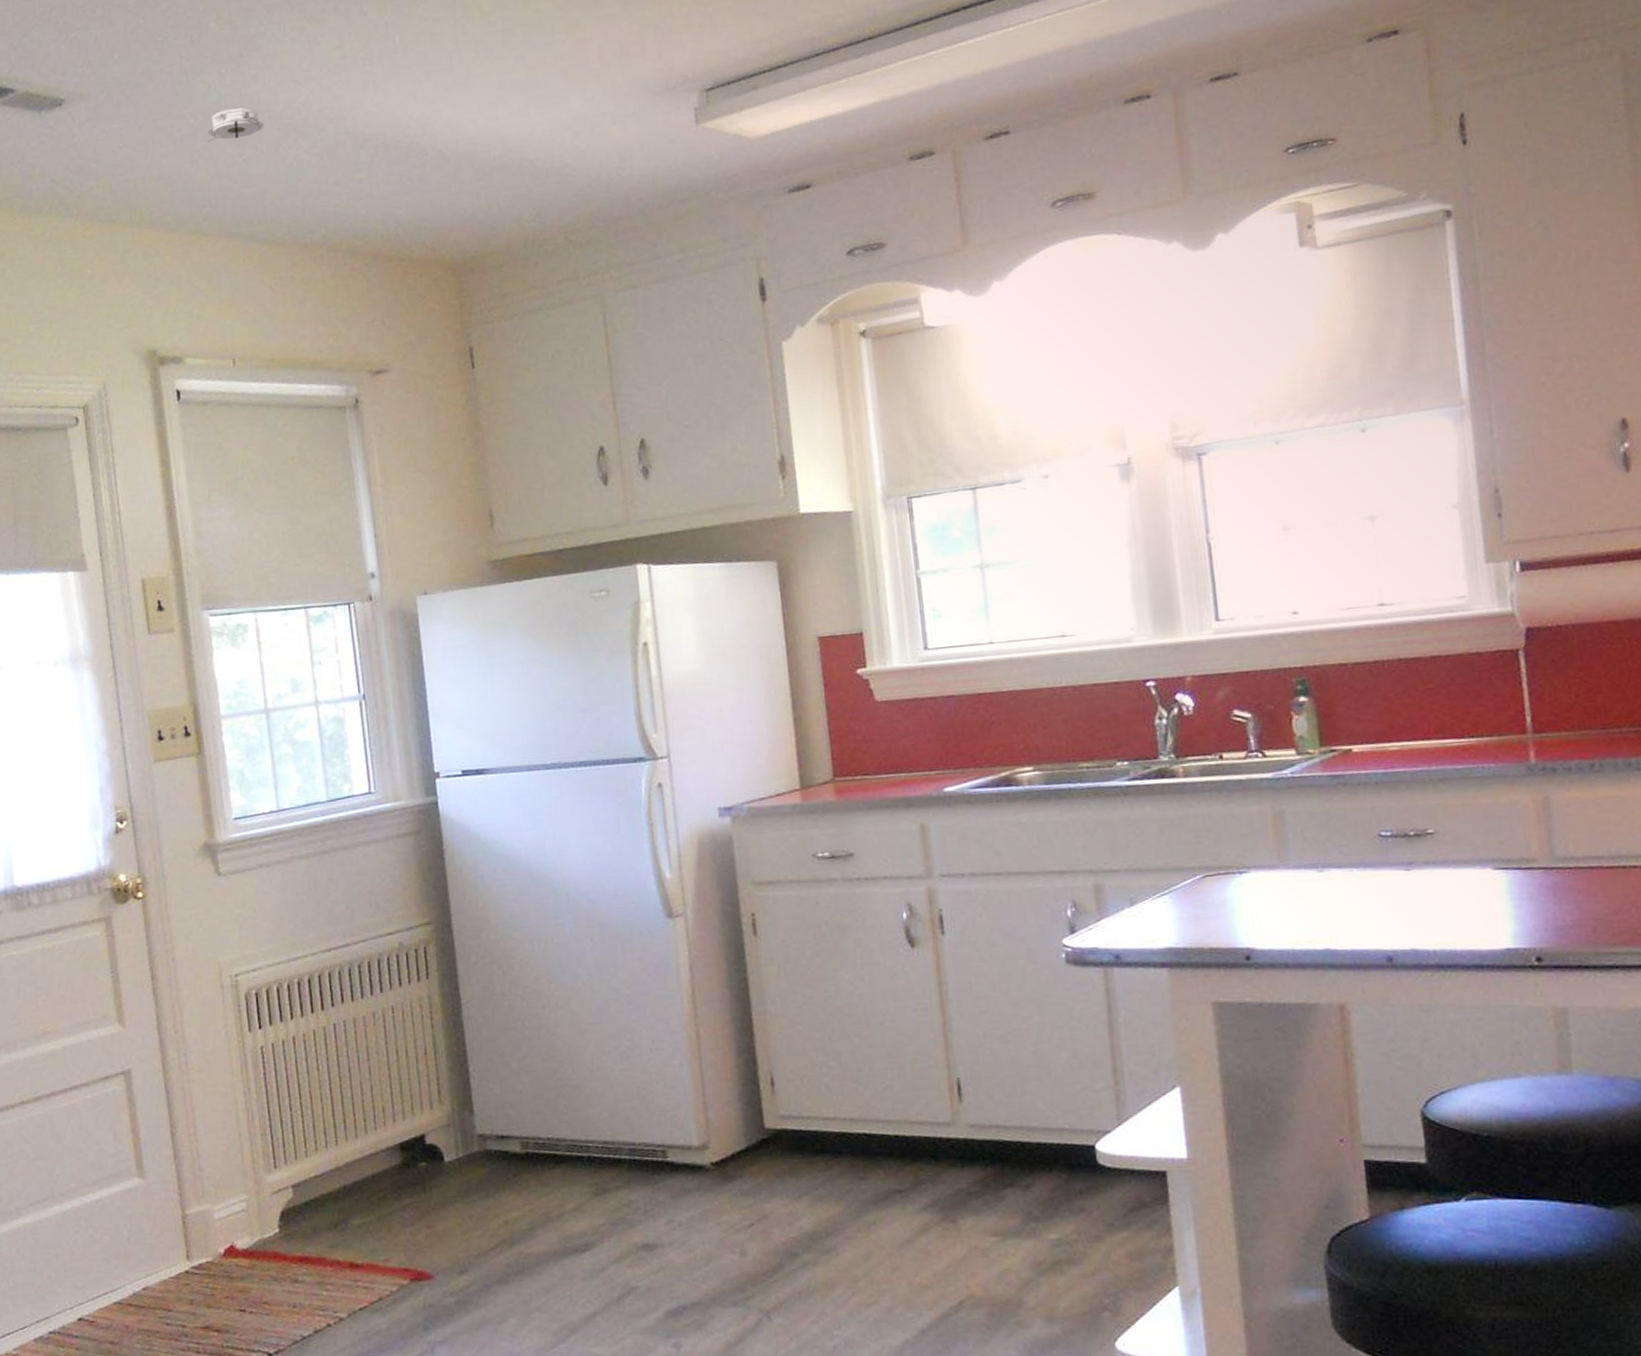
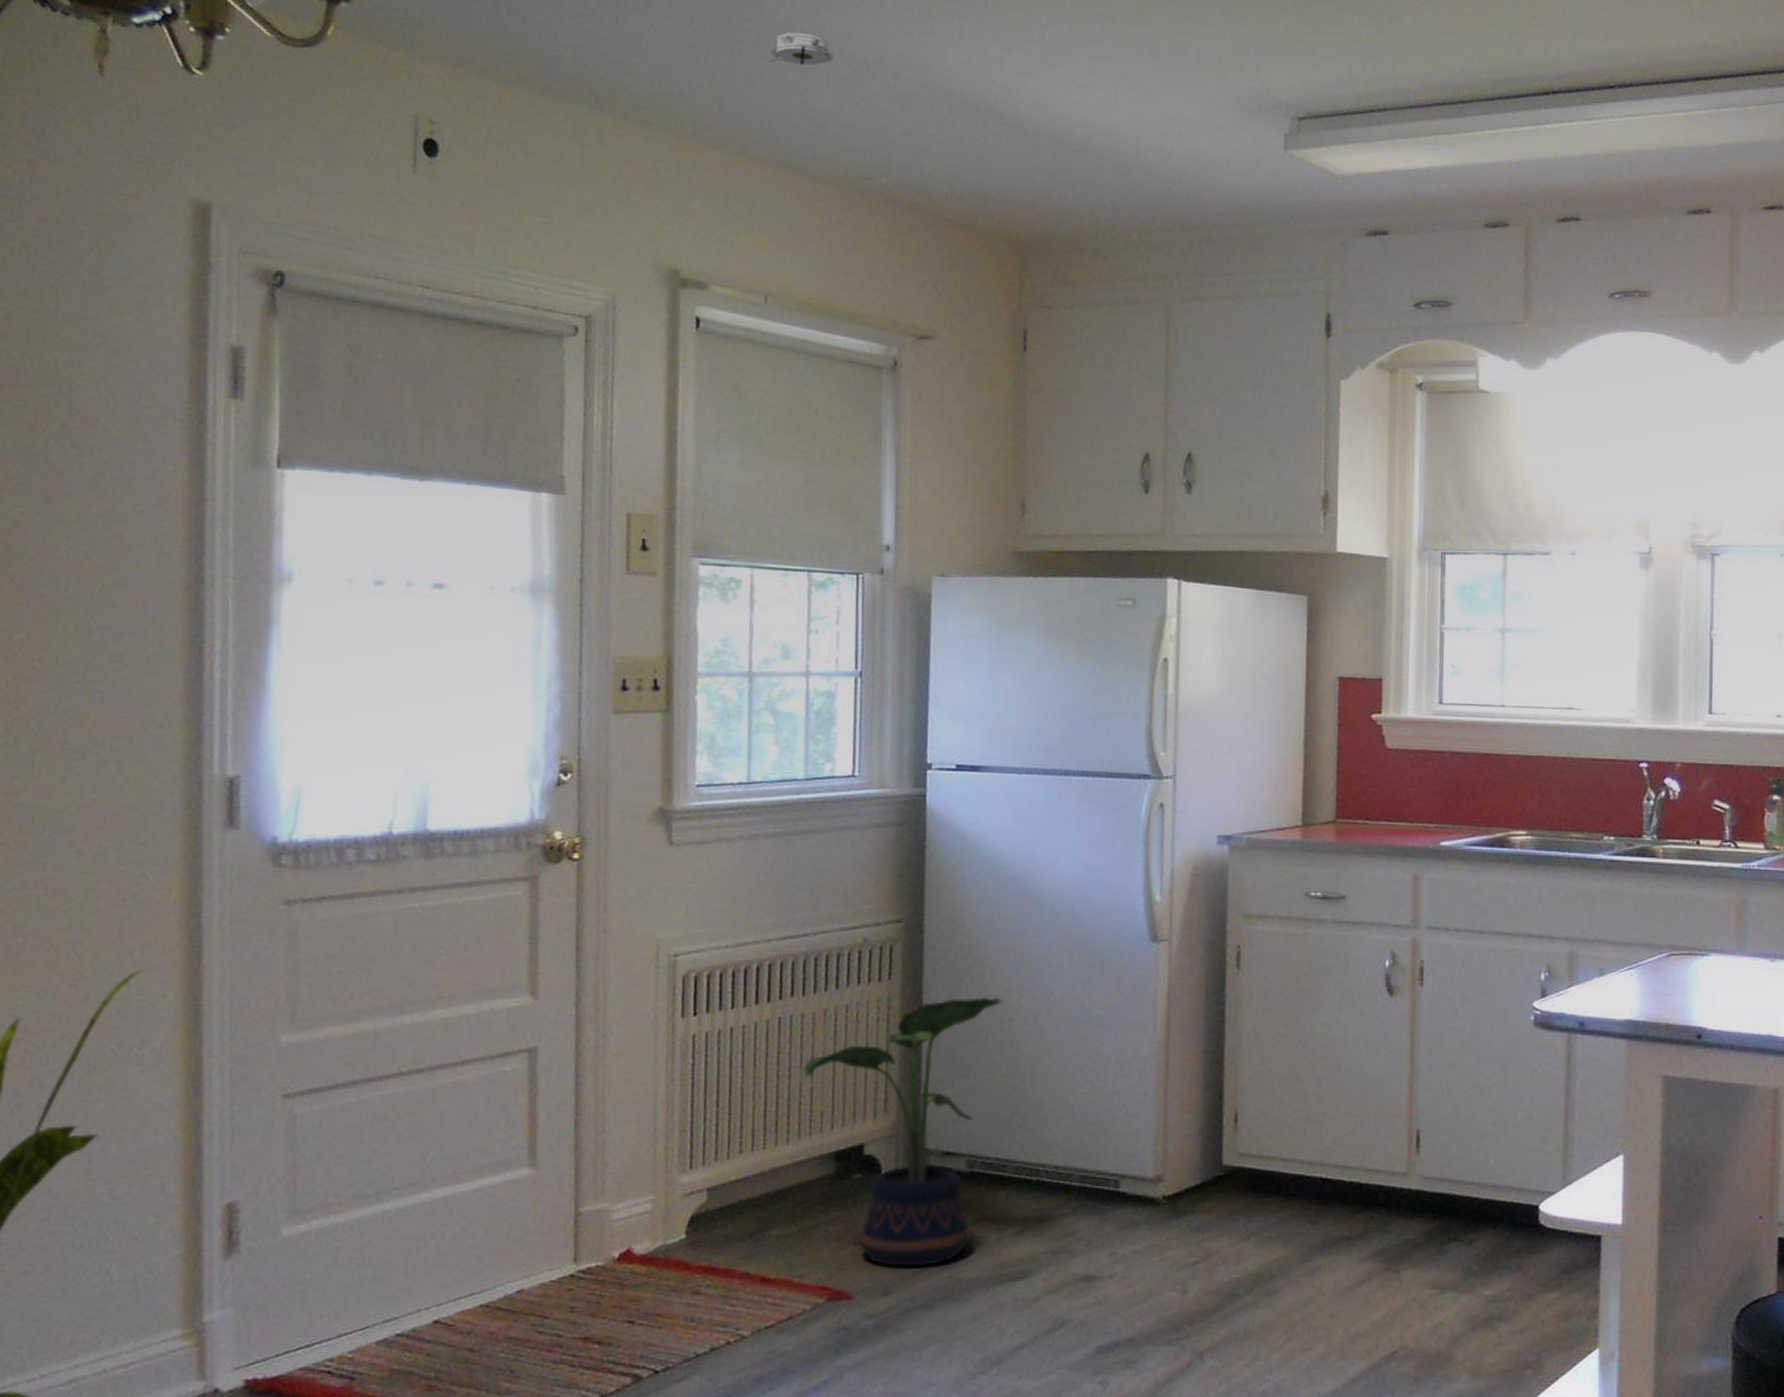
potted plant: none [361,987,534,1247] -> present [803,997,1003,1267]

